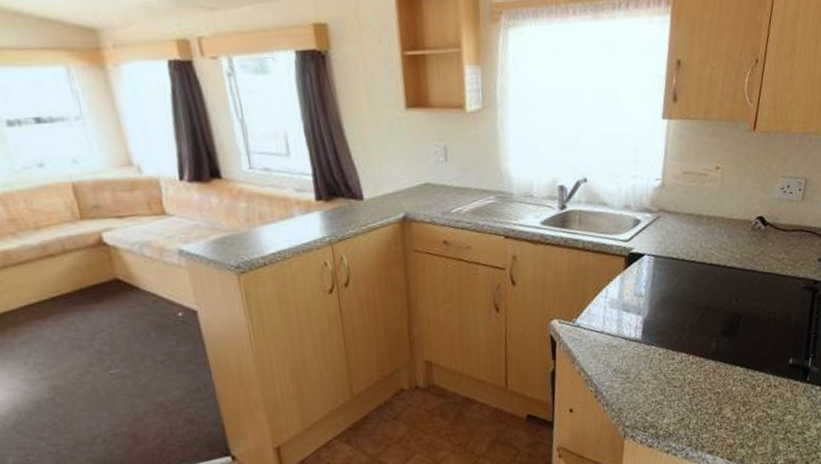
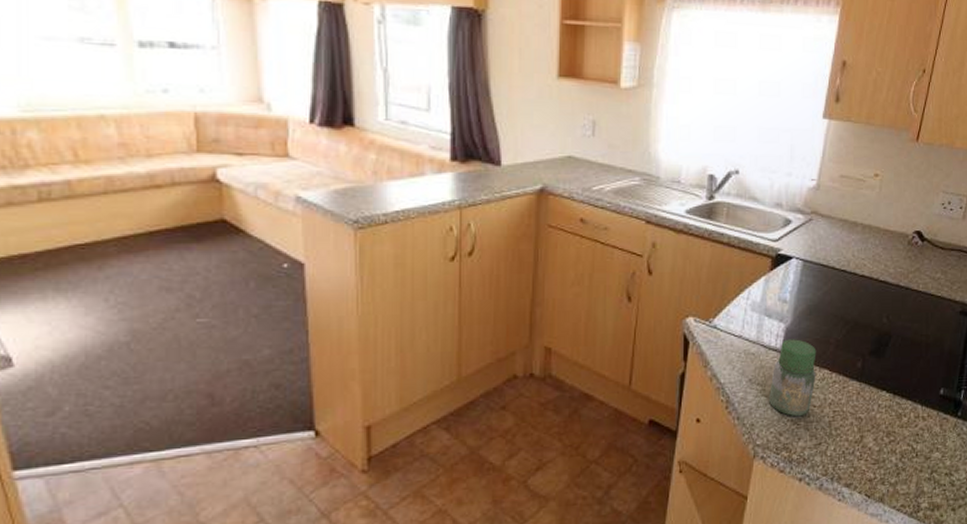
jar: none [633,328,675,398] -> present [769,339,817,417]

